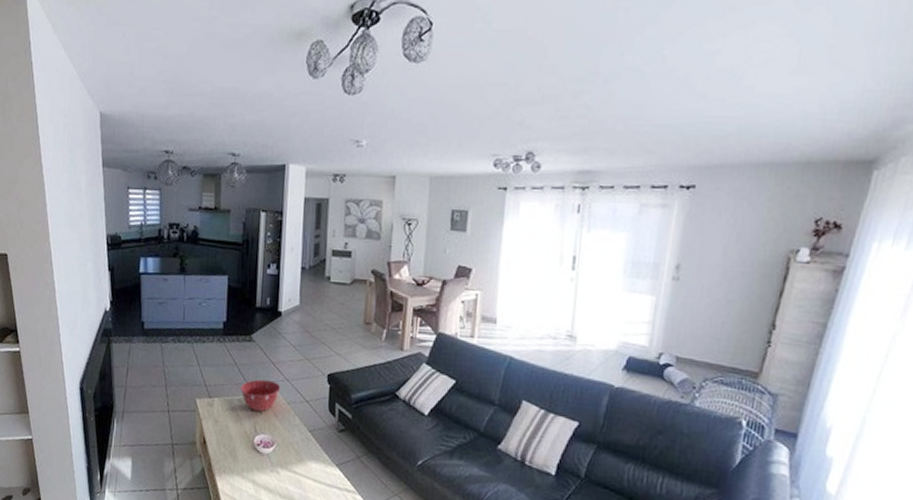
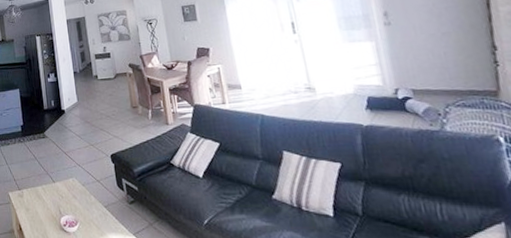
mixing bowl: present [240,379,281,411] -> none [42,167,75,195]

